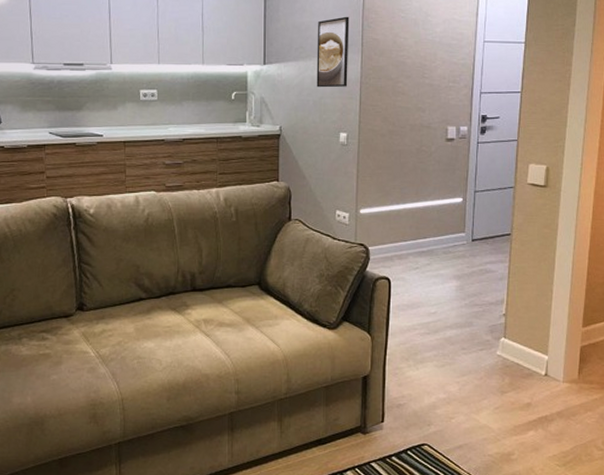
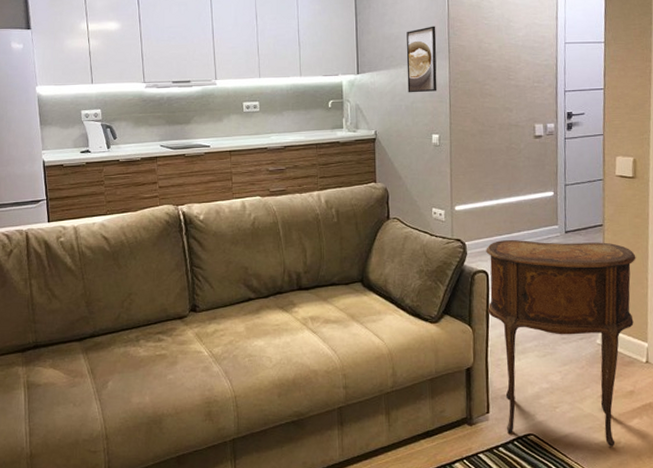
side table: none [388,245,542,458] -> present [486,239,636,446]

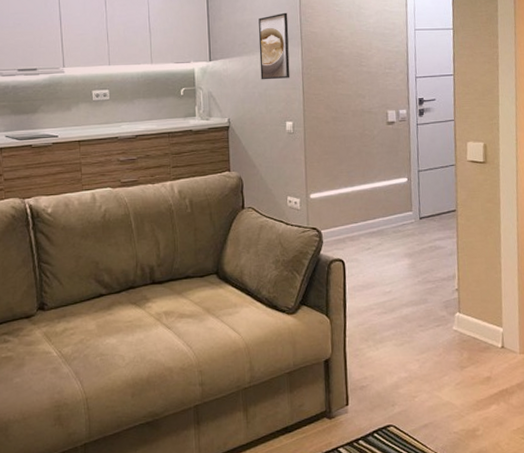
side table: present [486,239,636,446] -> none [342,226,489,435]

